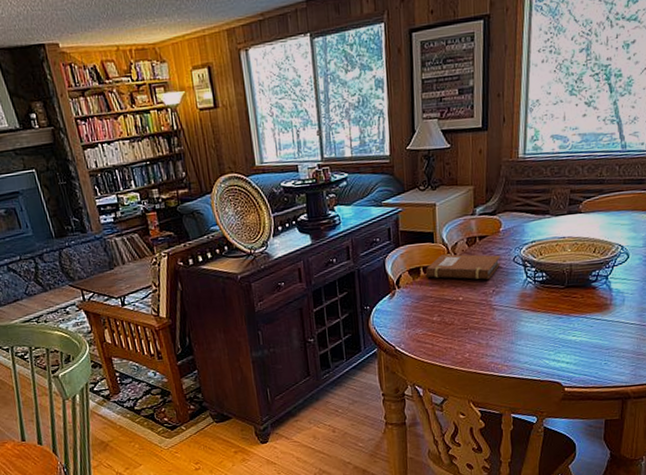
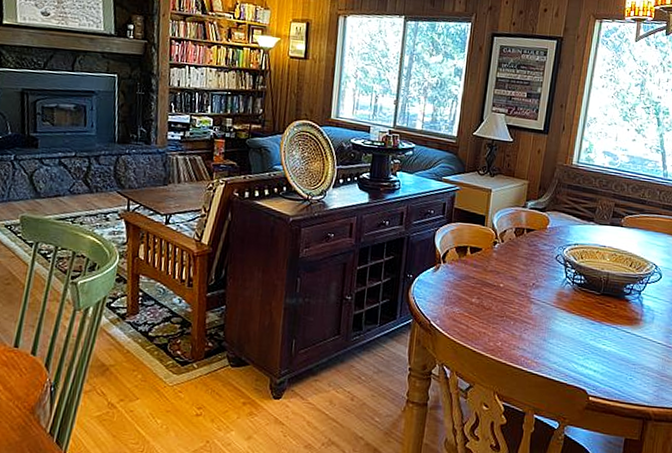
notebook: present [425,254,500,280] -> none [472,239,544,272]

